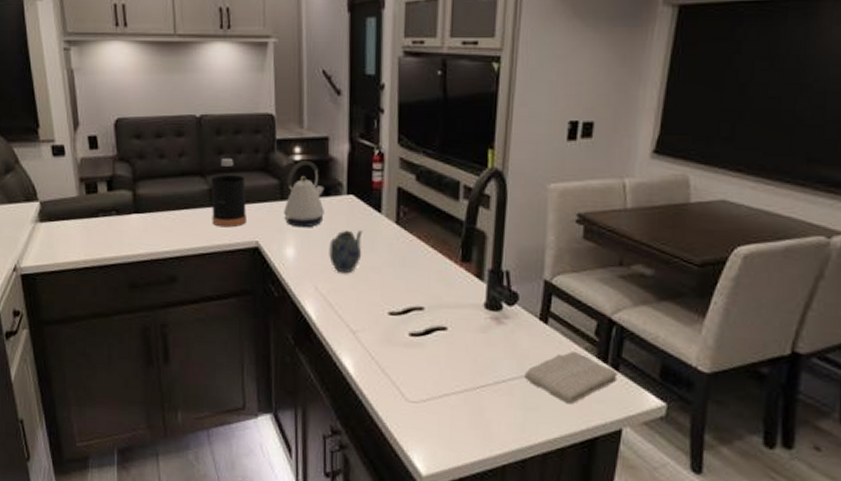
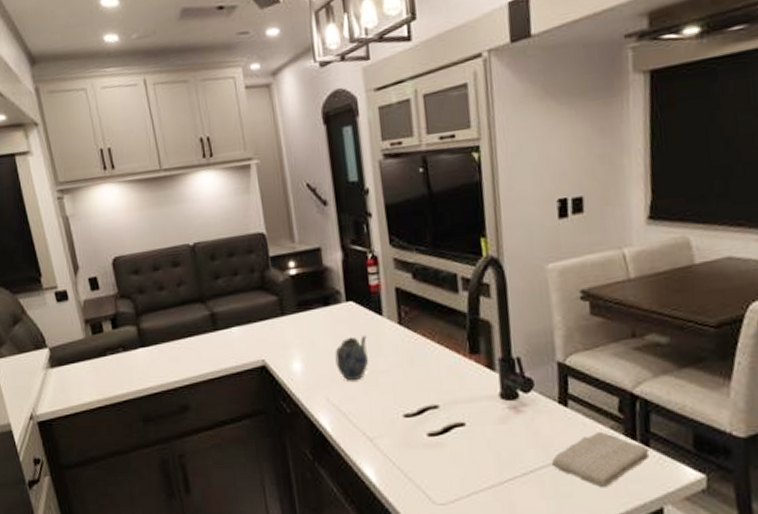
bottle: present [211,157,248,228] -> none [211,281,251,350]
kettle: present [284,161,325,228] -> none [284,273,326,341]

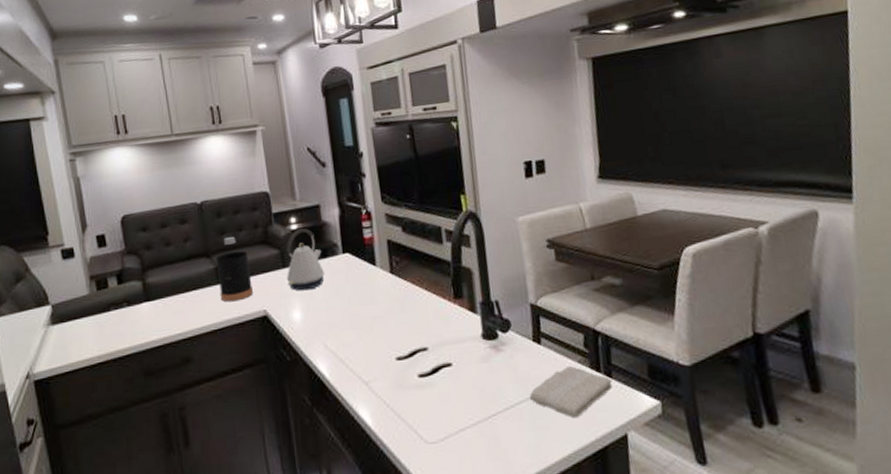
bottle: none [211,281,251,350] -> present [216,236,254,302]
kettle: none [284,273,326,341] -> present [286,228,325,291]
teapot: present [335,335,369,381] -> none [332,284,364,328]

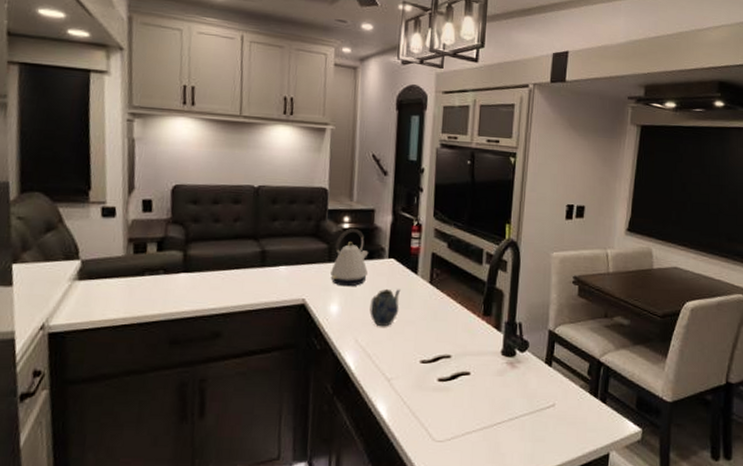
bottle: present [216,236,254,302] -> none [261,224,297,286]
teapot: none [332,284,364,328] -> present [369,288,401,327]
washcloth: present [529,366,613,419] -> none [532,389,605,435]

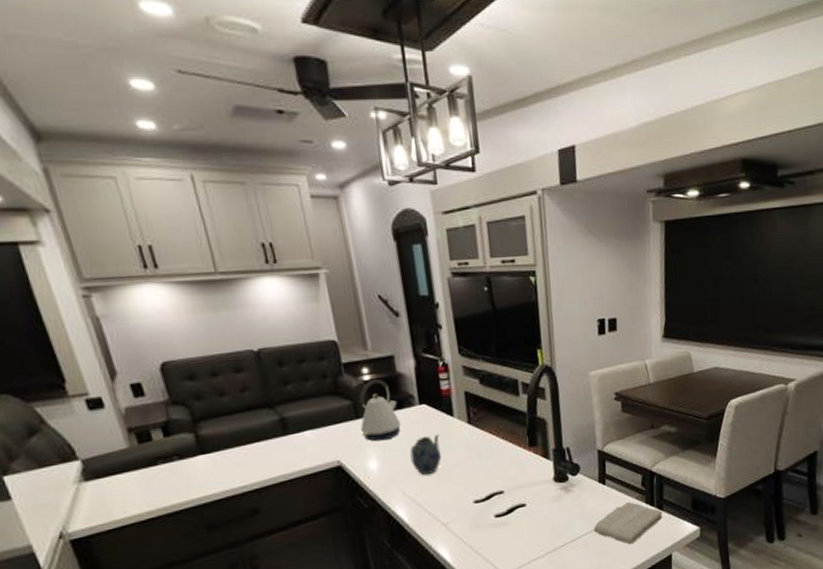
washcloth: none [532,389,605,435] -> present [593,502,663,545]

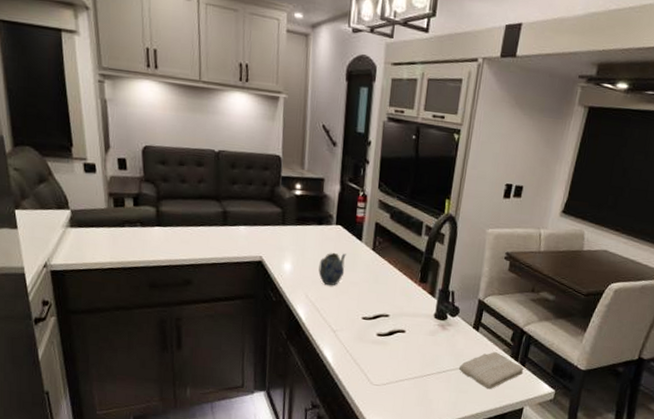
kettle: present [359,379,401,441] -> none [284,195,318,249]

